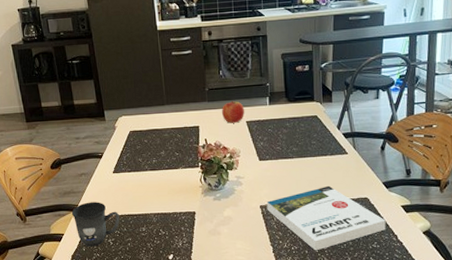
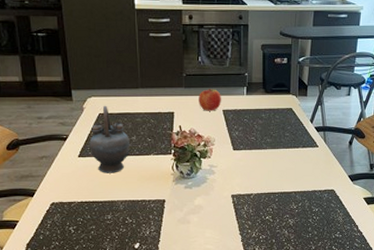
mug: present [71,202,120,247] -> none [28,187,83,235]
teapot: none [122,123,160,188] -> present [89,105,131,173]
book: present [266,185,386,251] -> none [238,177,349,240]

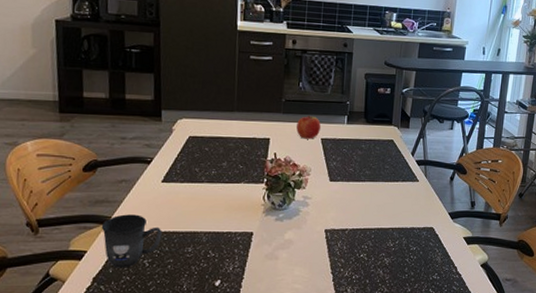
mug: none [28,187,83,235] -> present [101,214,162,268]
teapot: present [89,105,131,173] -> none [175,128,220,202]

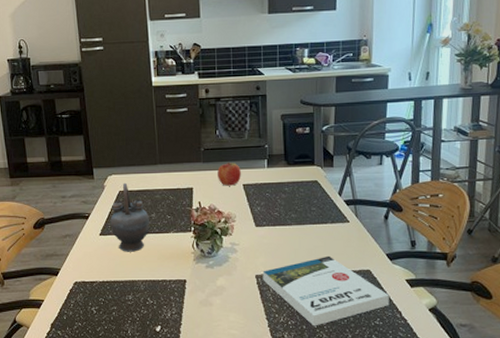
mug: present [101,214,162,268] -> none [53,266,105,315]
teapot: none [175,128,220,202] -> present [110,182,151,252]
book: none [332,212,448,281] -> present [262,255,389,326]

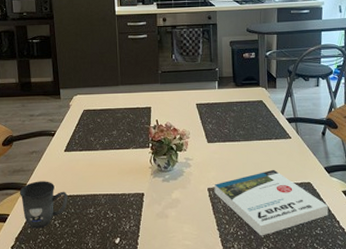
mug: none [53,266,105,315] -> present [19,181,68,229]
teapot: present [110,182,151,252] -> none [74,102,112,167]
fruit: present [217,162,242,186] -> none [173,83,195,105]

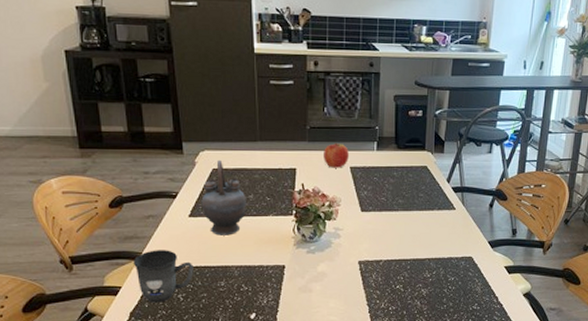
teapot: none [74,102,112,167] -> present [201,159,247,236]
fruit: none [173,83,195,105] -> present [324,142,350,168]
book: present [214,169,329,236] -> none [366,242,488,312]

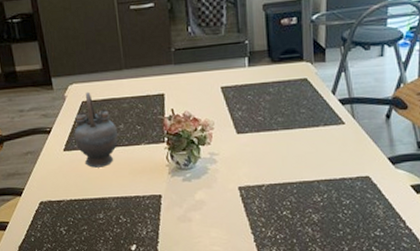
mug: present [133,250,194,303] -> none [17,184,73,237]
fruit: present [324,142,350,168] -> none [191,62,220,90]

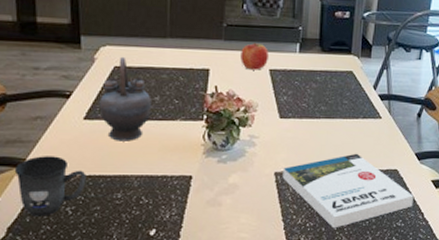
mug: none [17,184,73,237] -> present [14,156,86,217]
fruit: none [191,62,220,90] -> present [240,42,270,70]
book: none [246,162,392,240] -> present [282,153,414,229]

